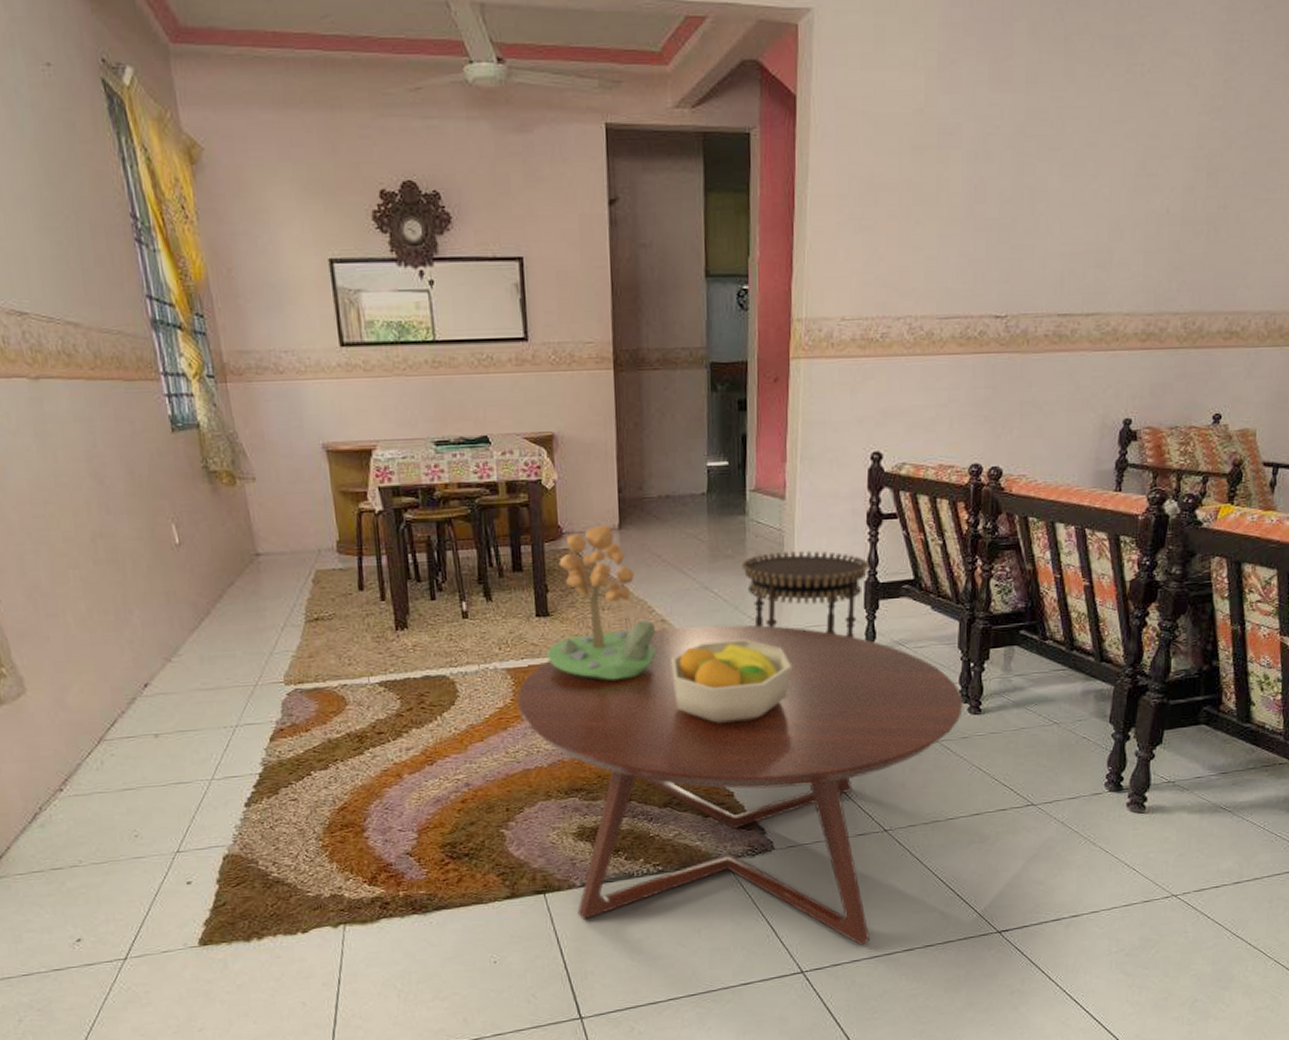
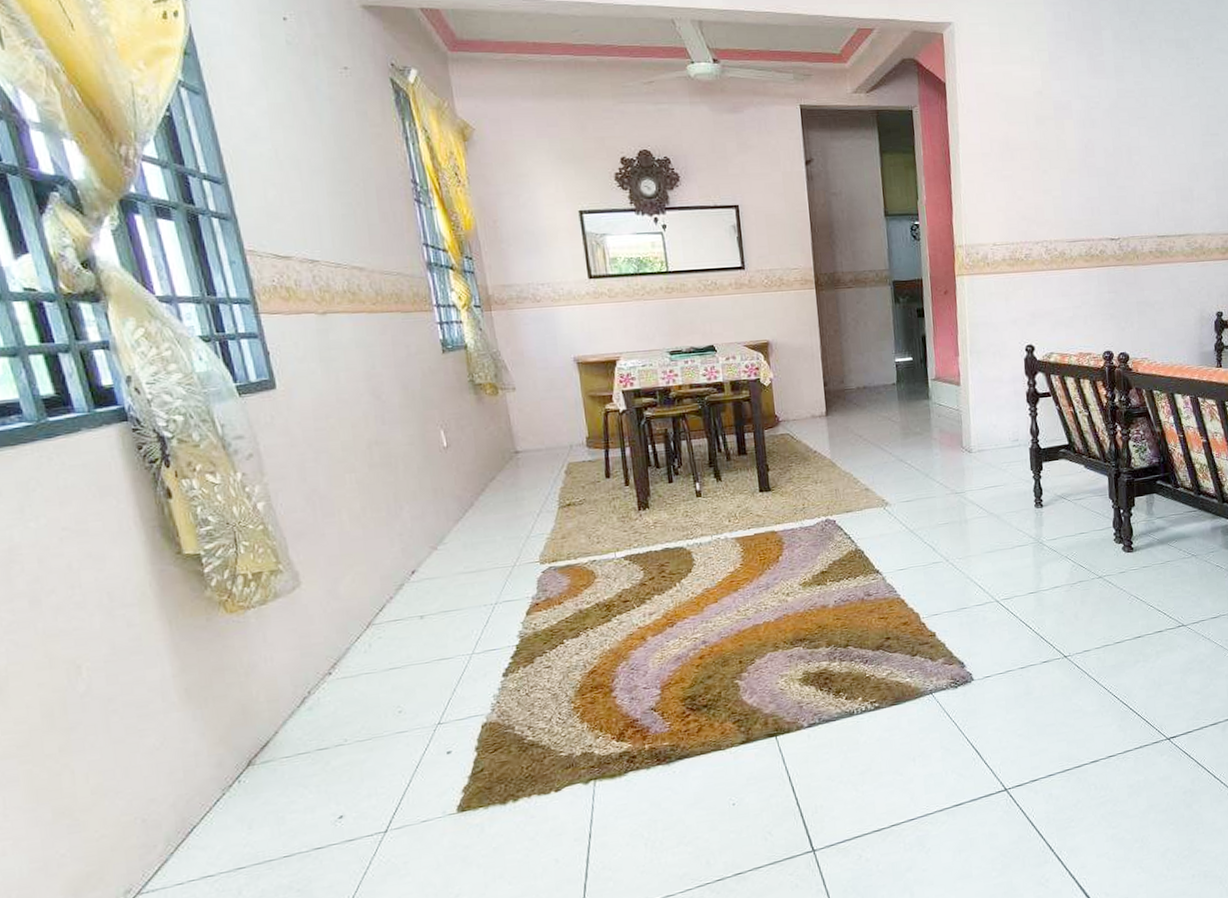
coffee table: present [516,624,963,945] -> none [745,488,1118,761]
small tree: present [546,524,656,680] -> none [769,412,862,543]
fruit bowl: present [671,639,791,724] -> none [875,501,976,574]
side table: present [742,550,870,638] -> none [929,425,1033,495]

